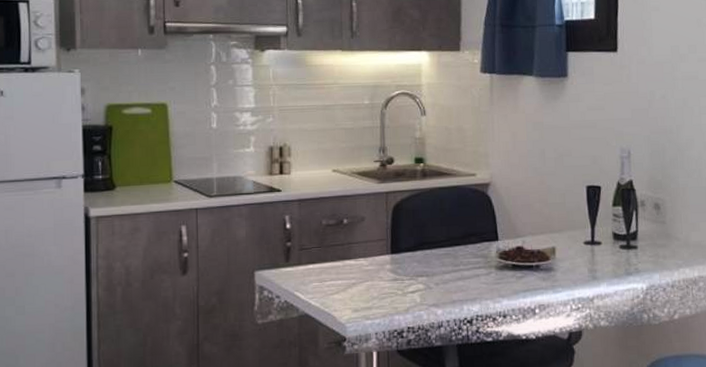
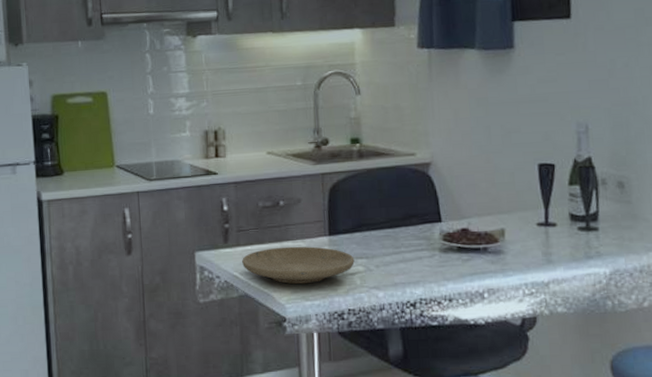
plate: none [303,264,415,303] -> present [242,246,355,284]

